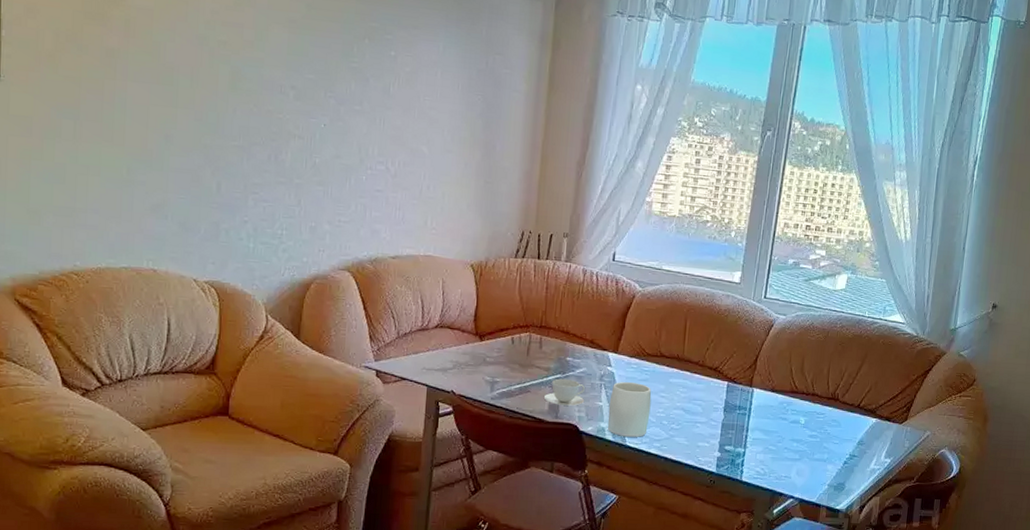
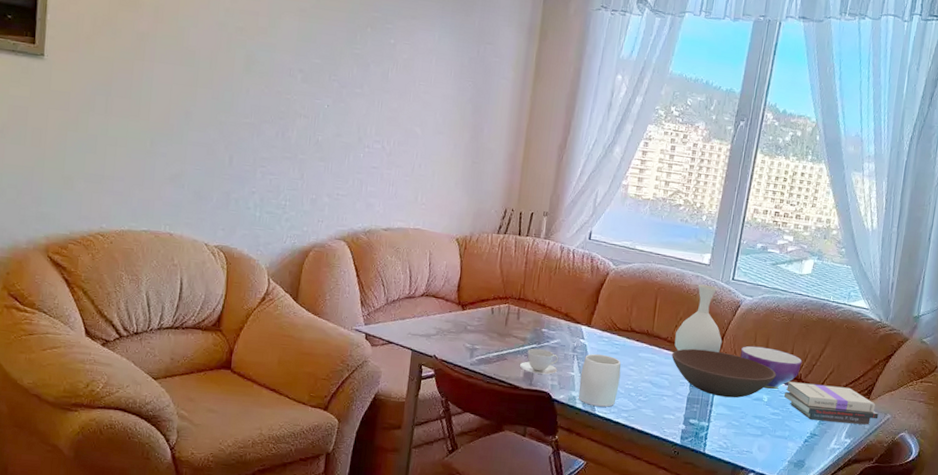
bowl: none [704,372,813,422] -> present [672,348,776,398]
vase: none [706,304,756,375] -> present [674,284,722,352]
bowl: none [775,366,839,411] -> present [740,345,803,390]
books: none [822,402,918,443] -> present [784,381,879,425]

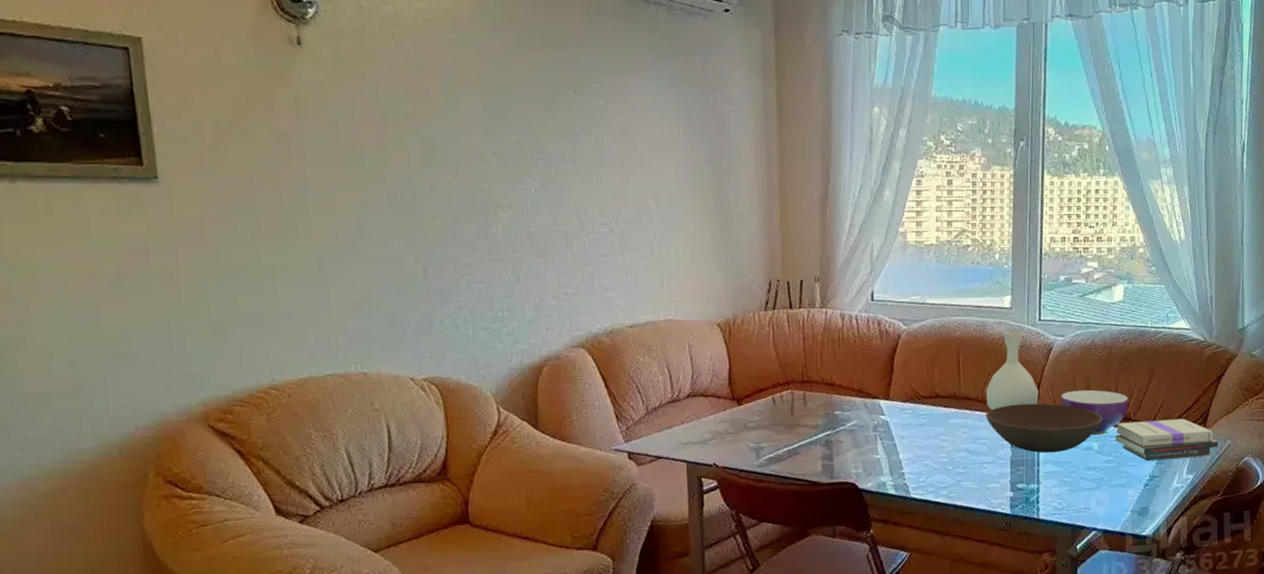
teacup: present [519,348,559,375] -> none [815,434,861,464]
mug: present [578,353,622,407] -> none [887,428,933,489]

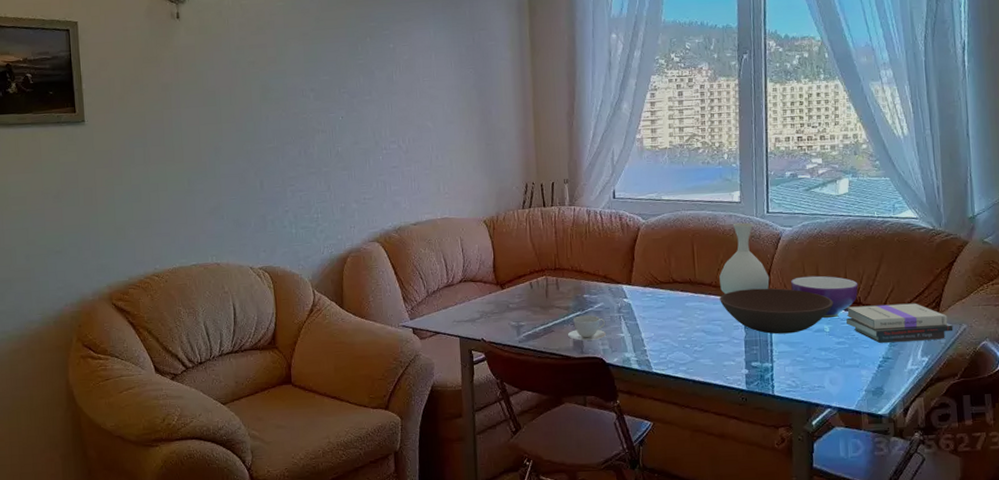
teacup: none [815,434,861,464] -> present [567,315,607,341]

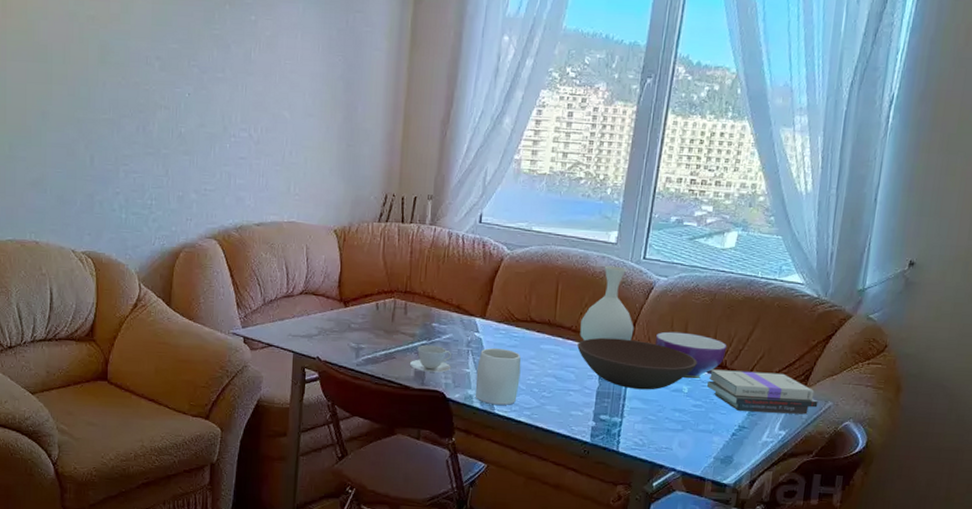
mug: none [630,310,672,364] -> present [475,347,522,405]

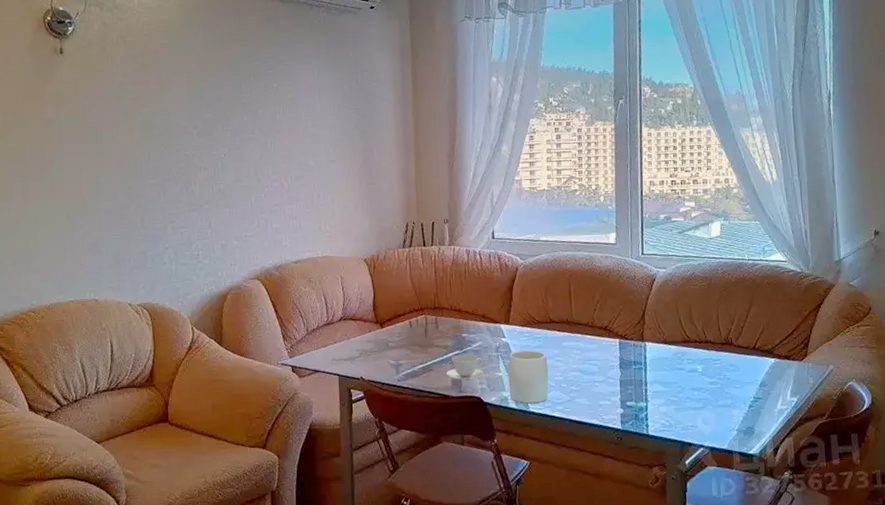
bowl: present [577,337,697,390] -> none [596,328,706,374]
vase: present [580,265,634,340] -> none [595,263,644,334]
bowl: present [655,331,727,379] -> none [664,316,730,359]
books: present [707,369,818,415] -> none [718,344,821,383]

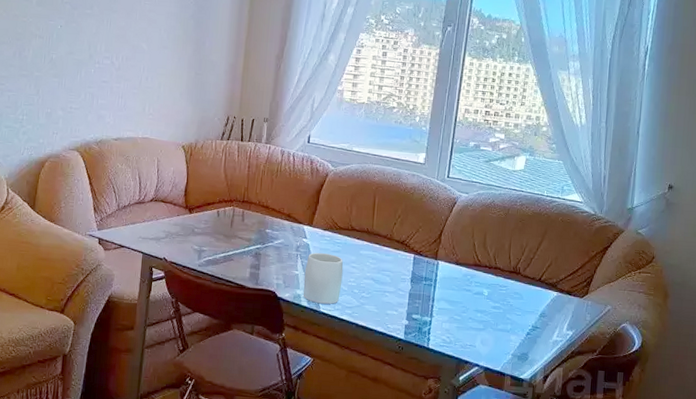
teacup: present [446,354,485,380] -> none [245,248,283,274]

